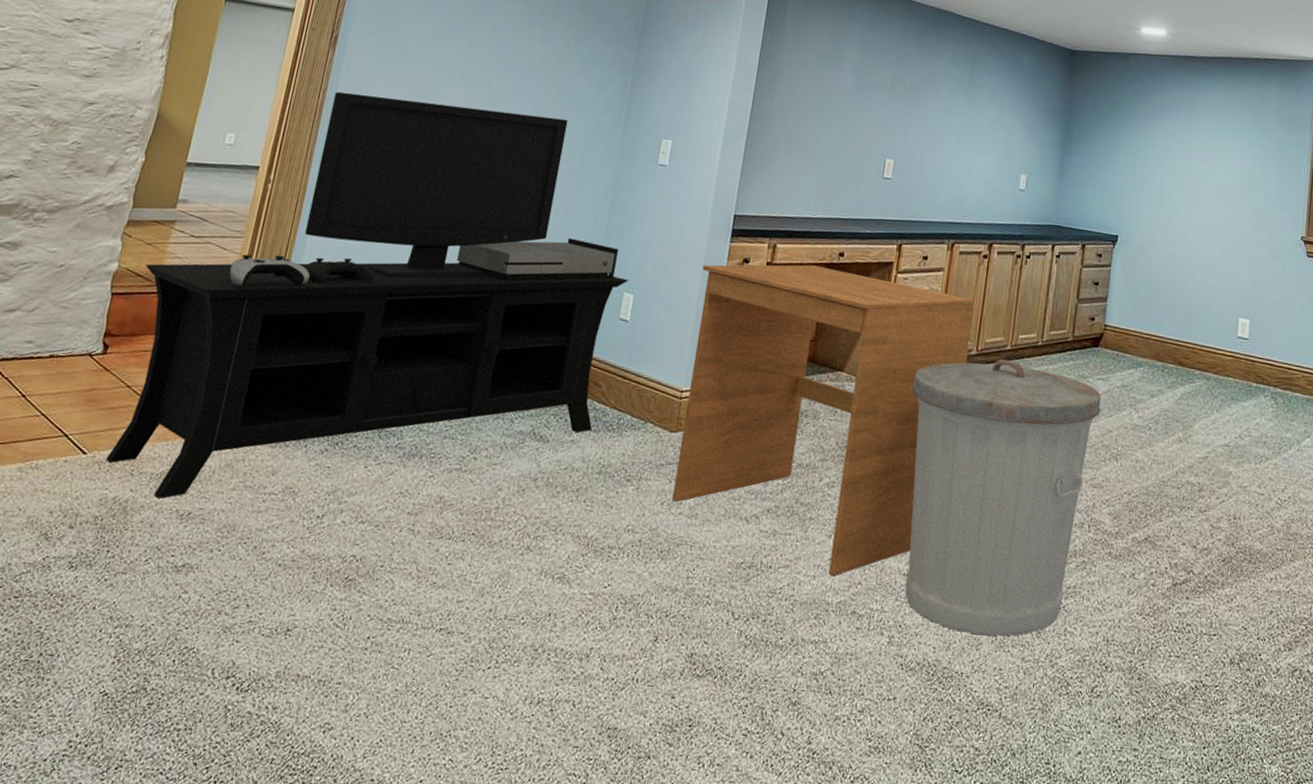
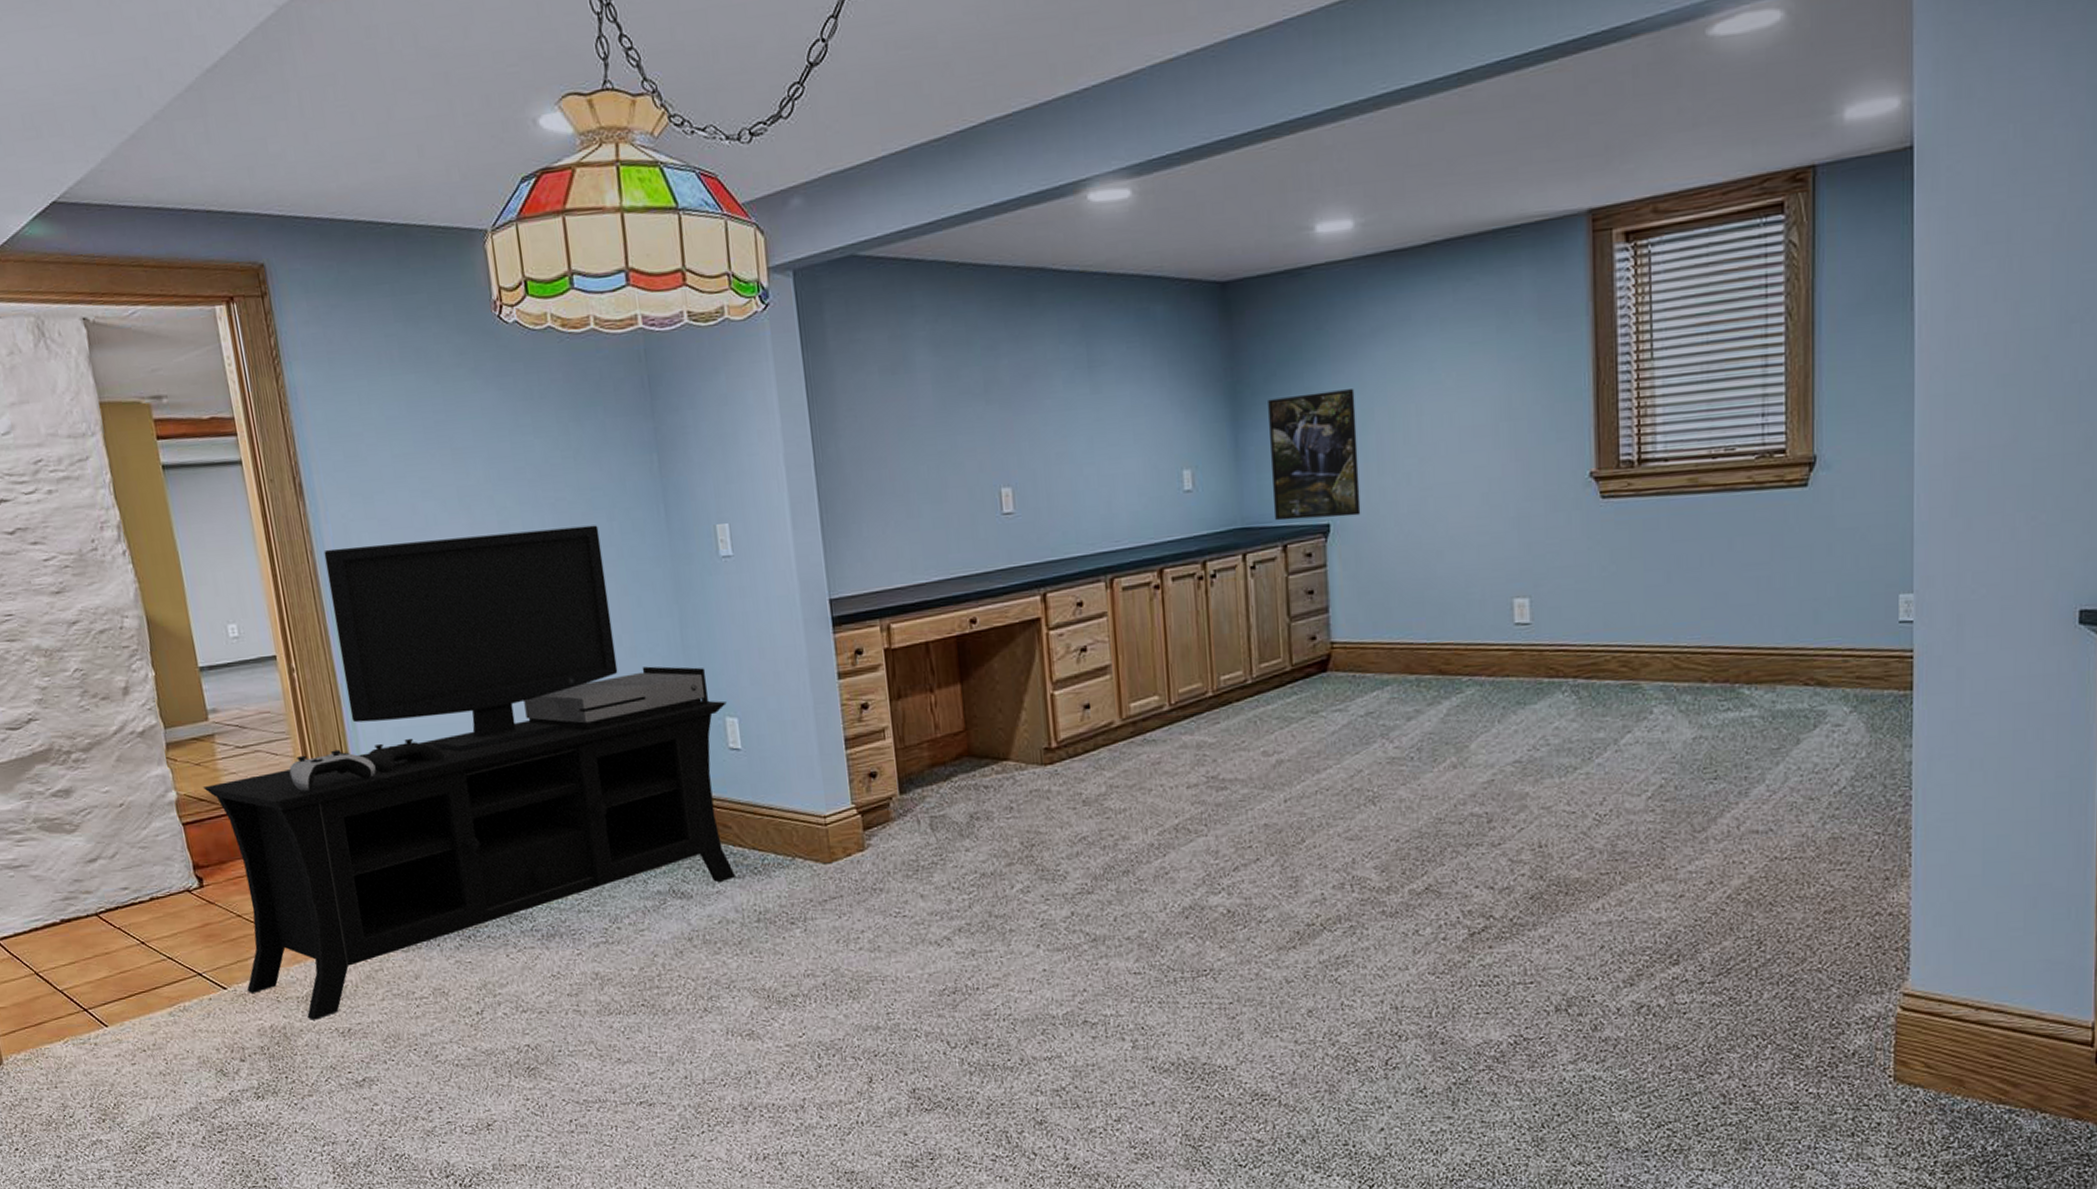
desk: present [672,264,974,576] -> none [808,640,1160,988]
trash can: present [905,358,1101,636] -> none [1098,708,1344,1024]
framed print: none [1080,137,1150,234] -> present [1268,389,1361,521]

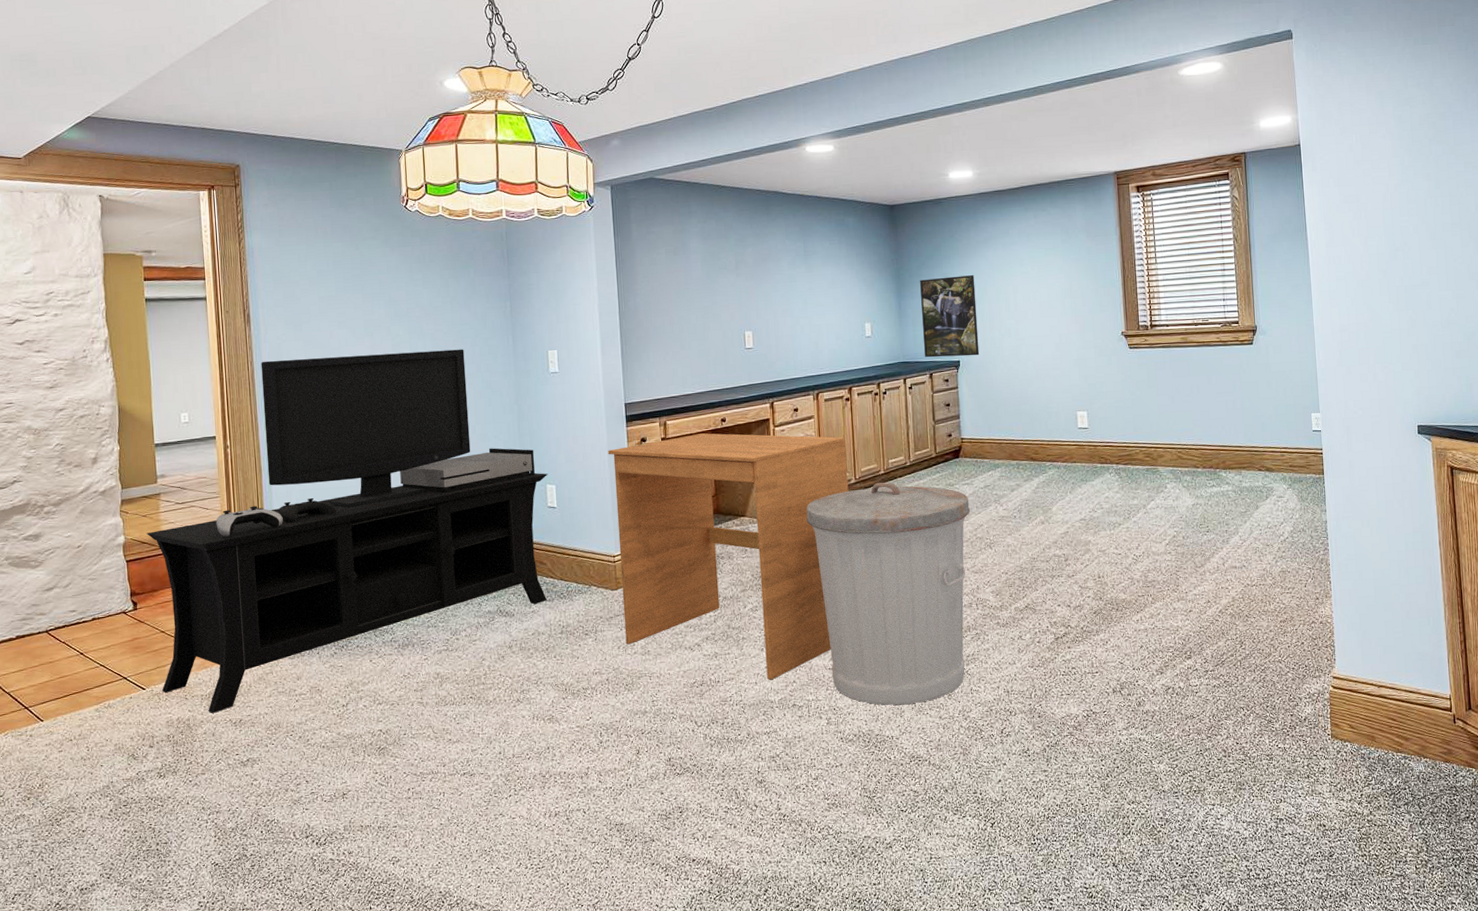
desk: none [808,640,1160,988] -> present [607,433,849,680]
trash can: none [1098,708,1344,1024] -> present [806,482,971,705]

